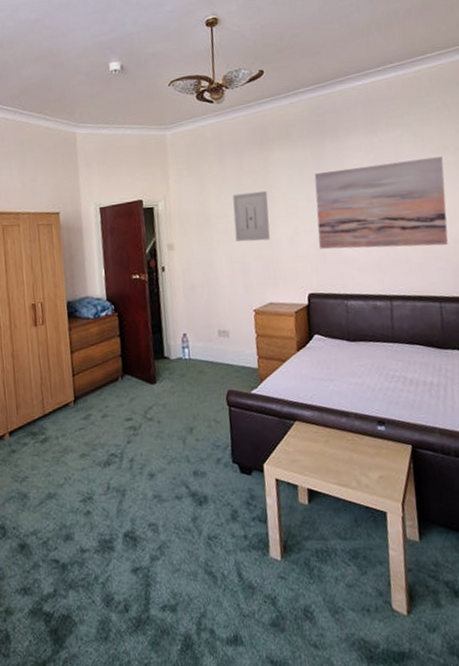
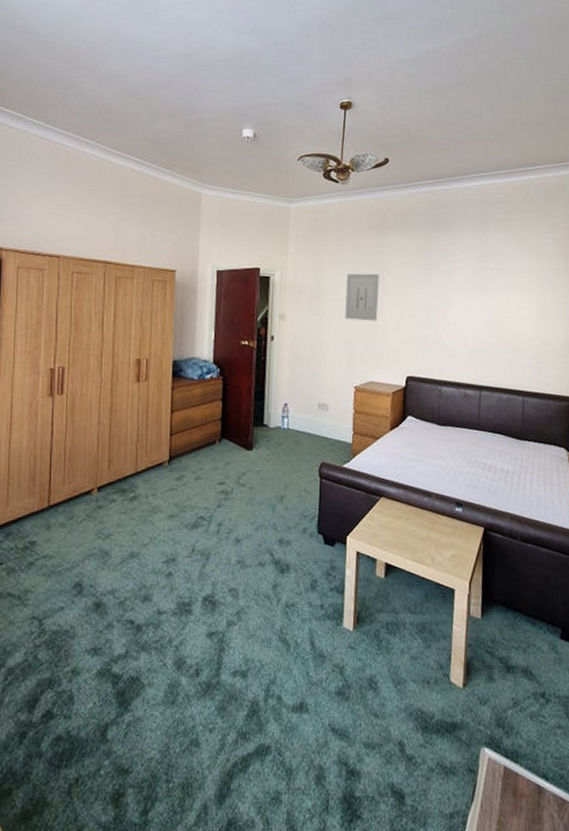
wall art: present [314,156,448,249] -> none [421,262,540,344]

